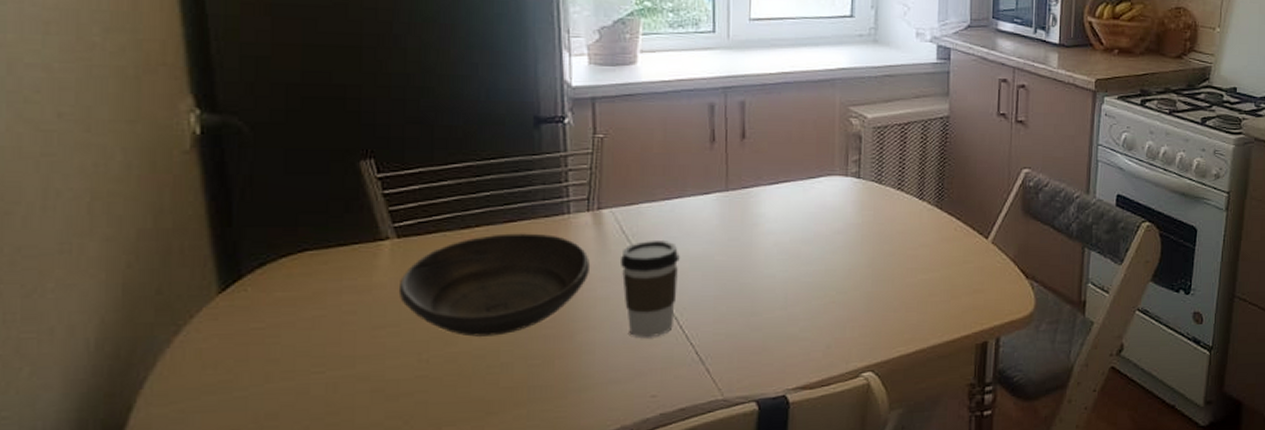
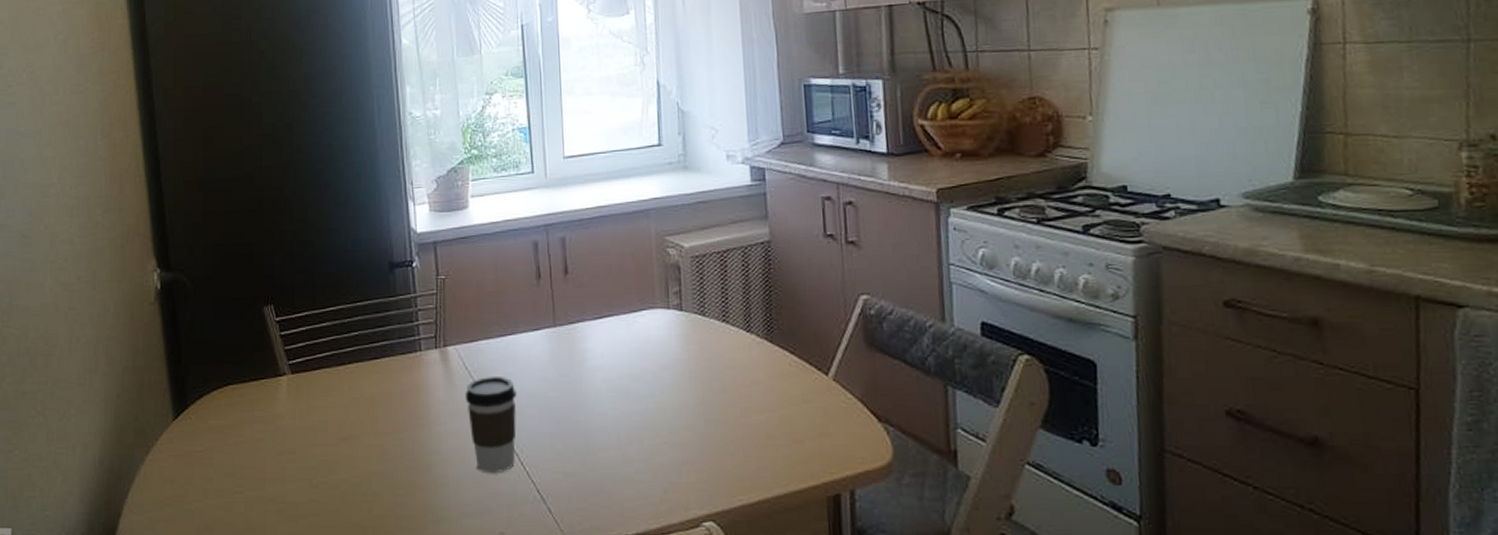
bowl: present [398,233,590,337] -> none [293,369,440,466]

